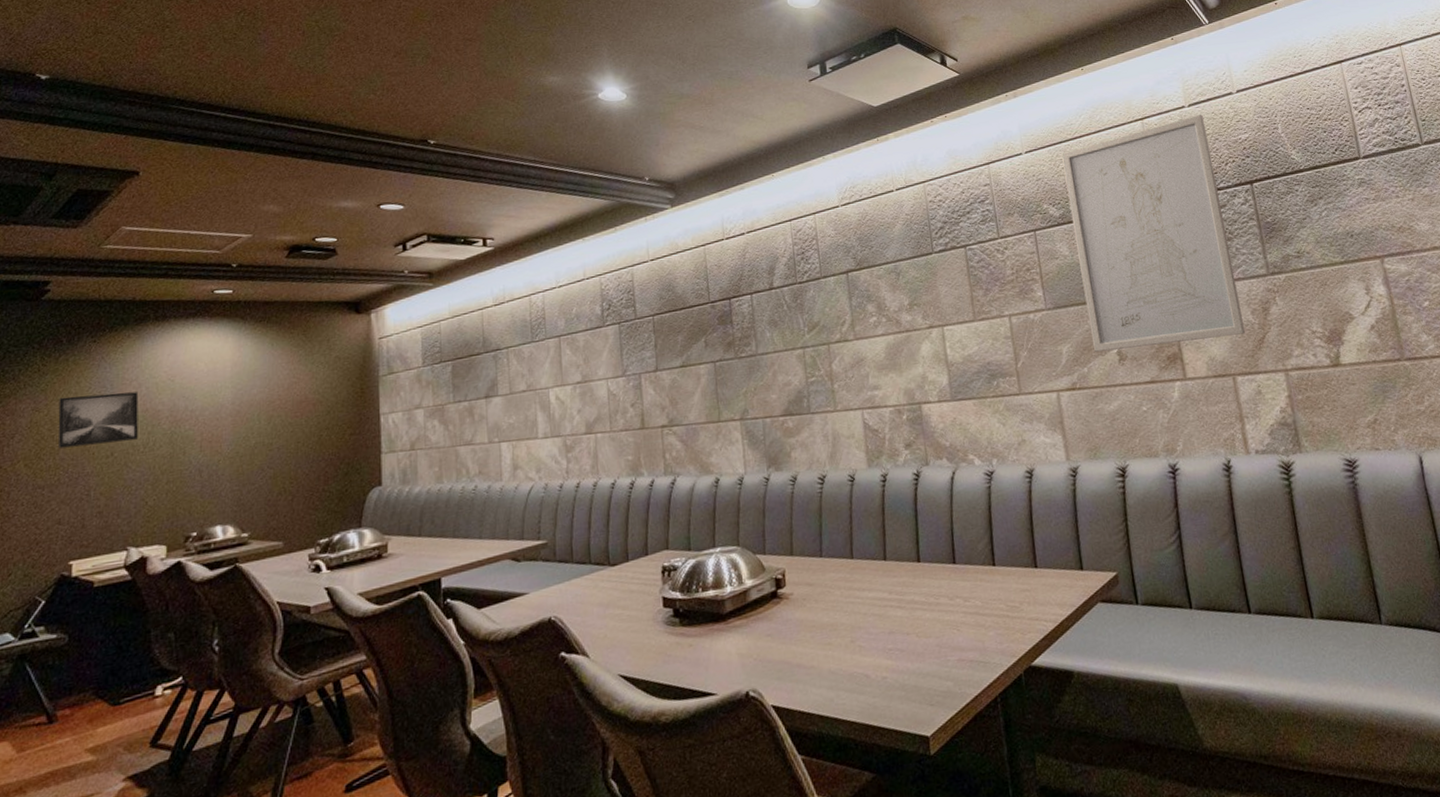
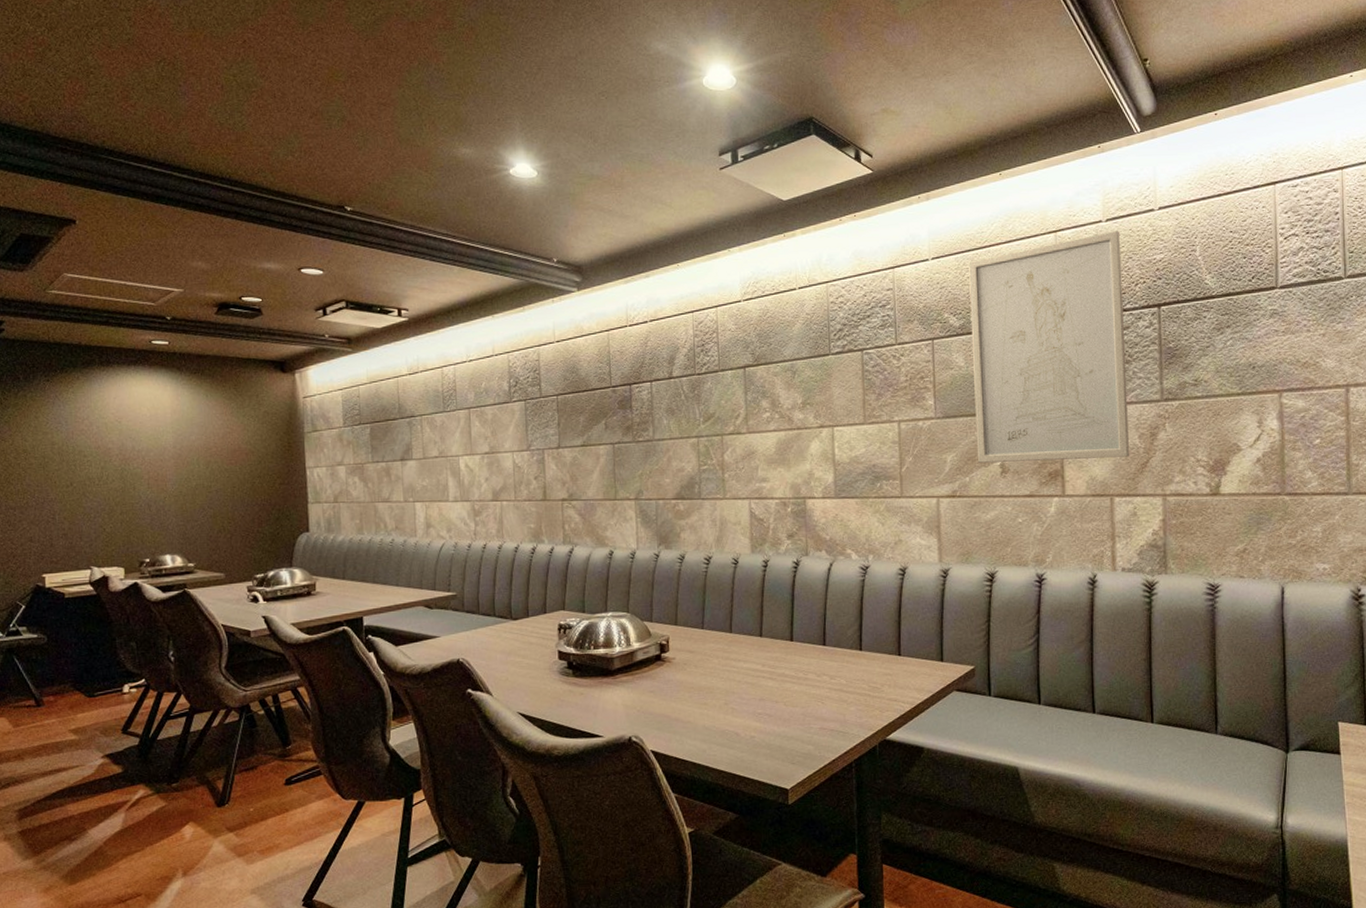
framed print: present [58,392,139,449] -> none [21,429,93,475]

